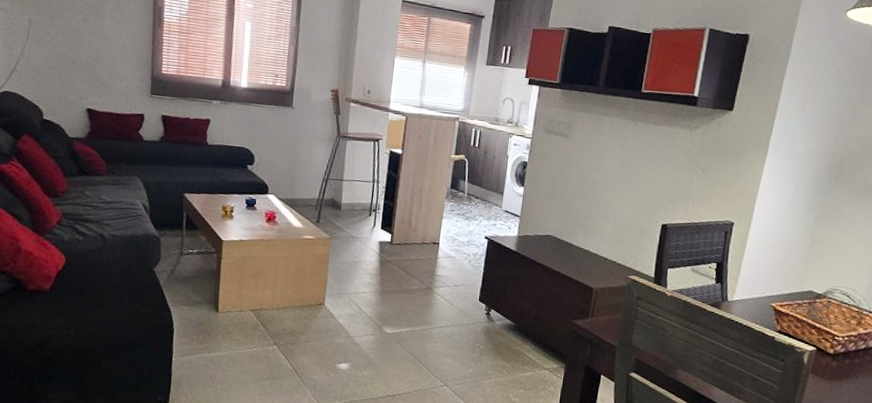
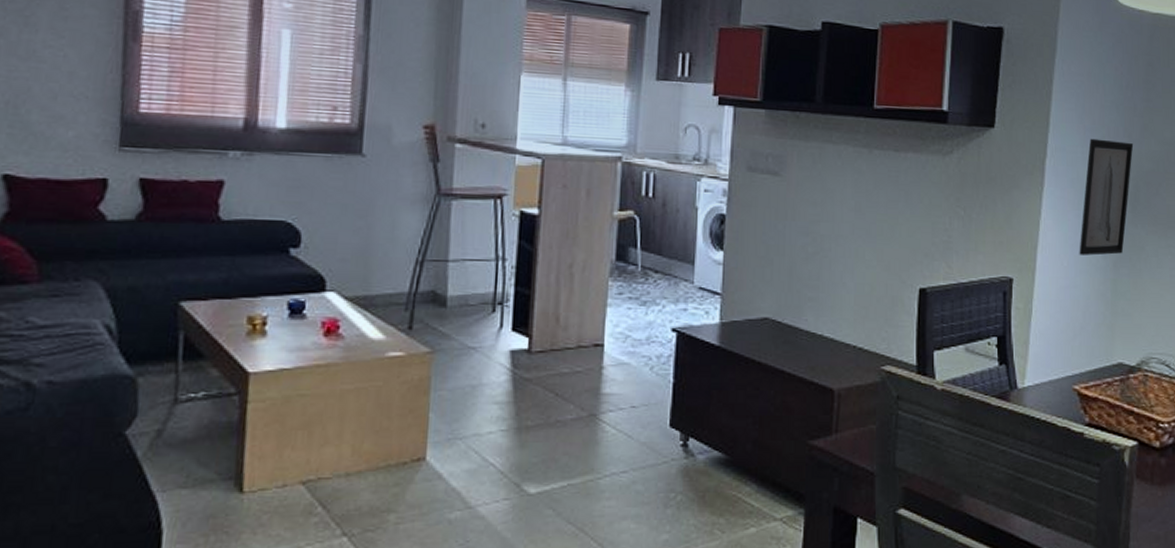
wall art: none [788,123,845,212] -> present [1079,138,1134,256]

